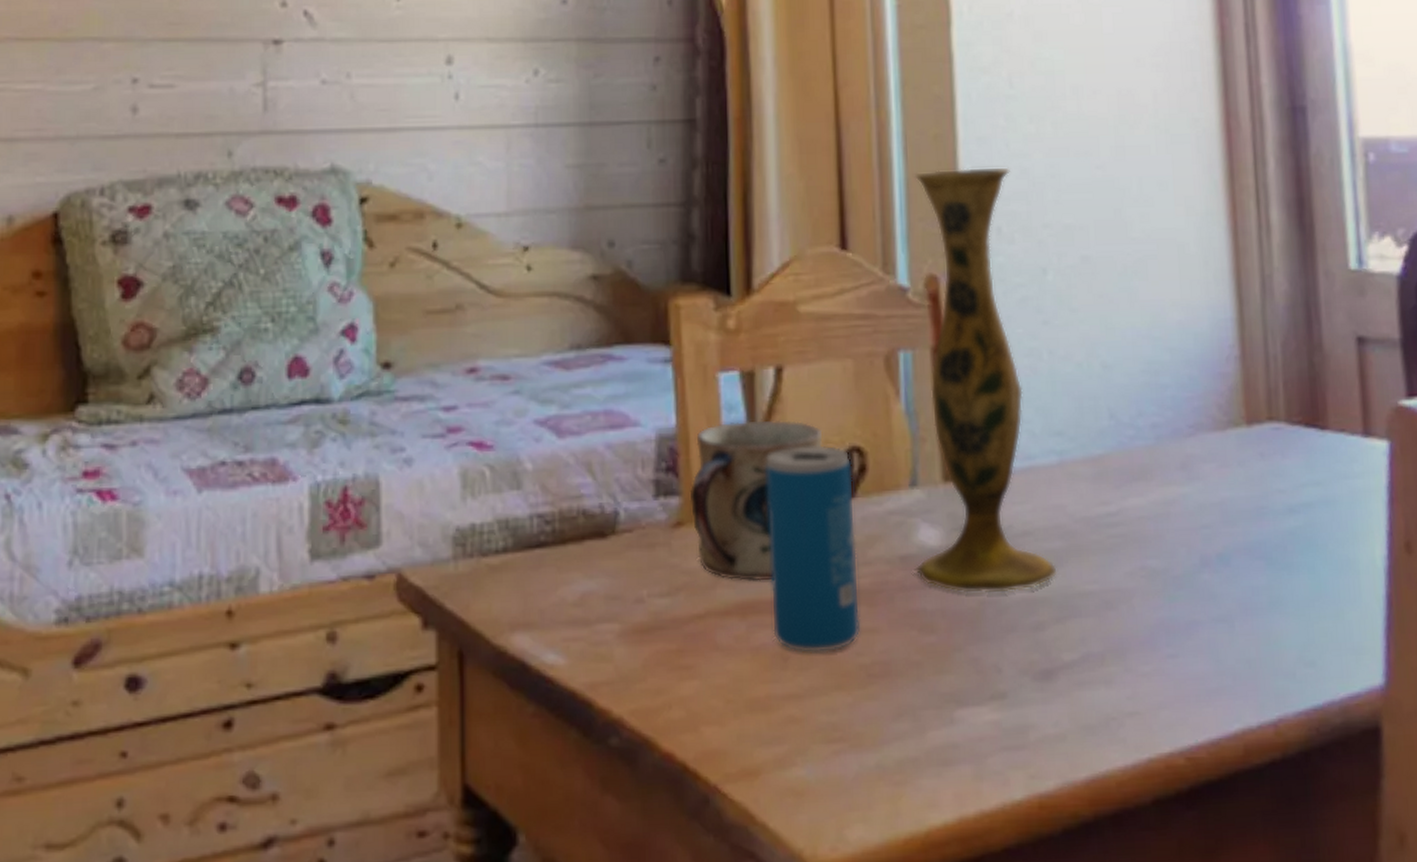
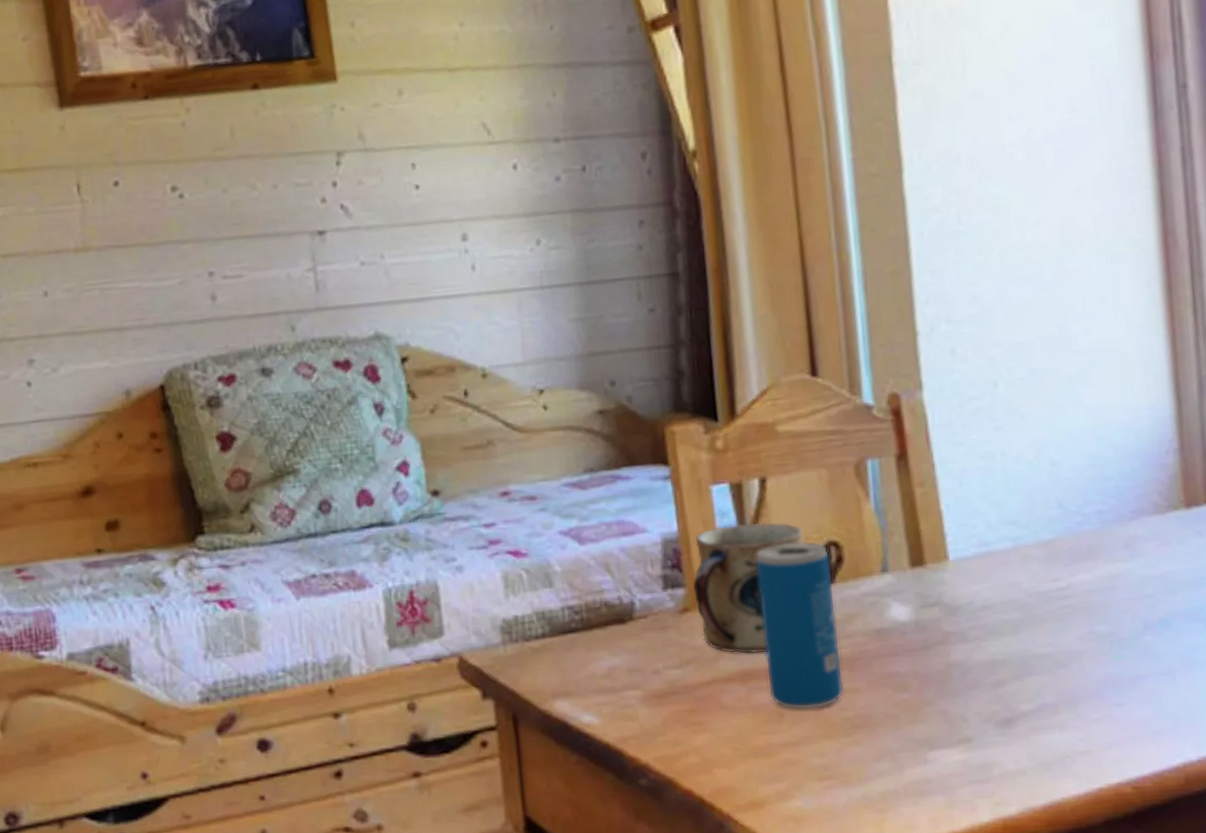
vase: present [913,167,1057,594] -> none [875,295,1014,659]

